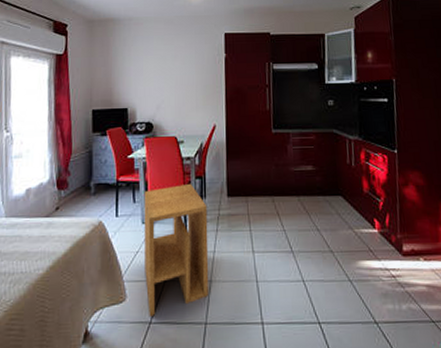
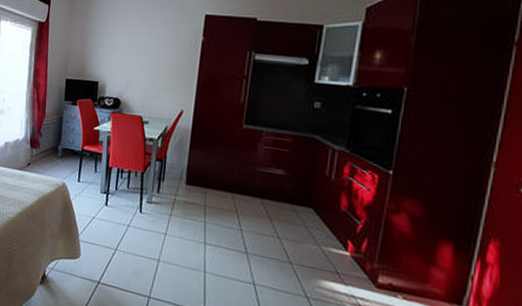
side table: present [144,184,209,316] -> none [98,163,164,278]

